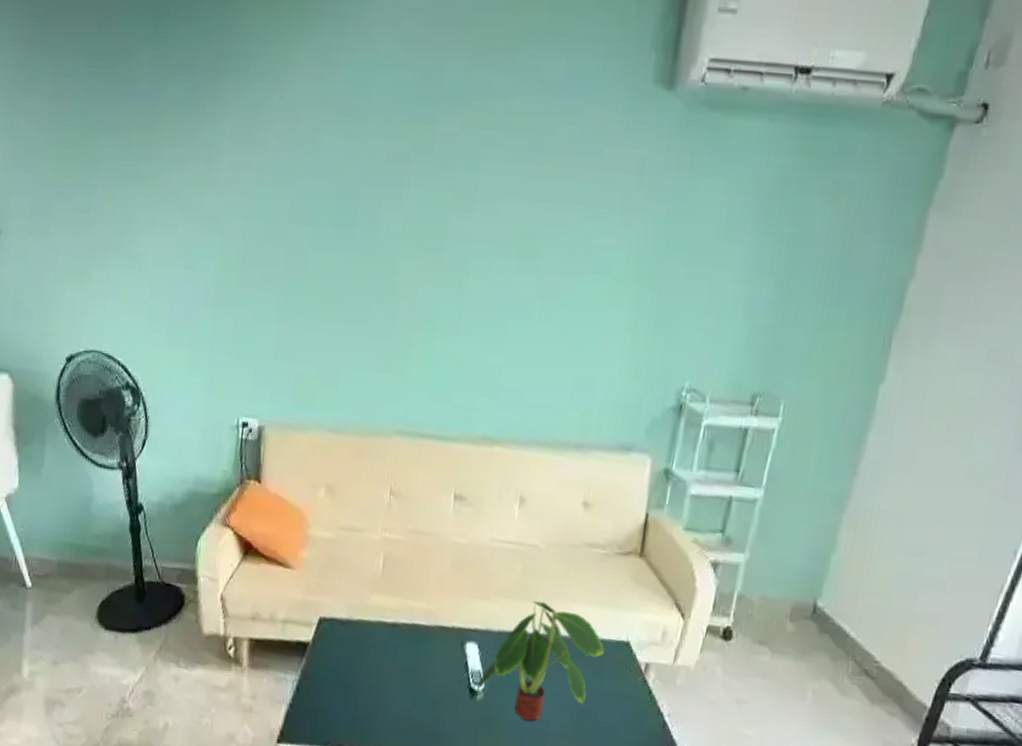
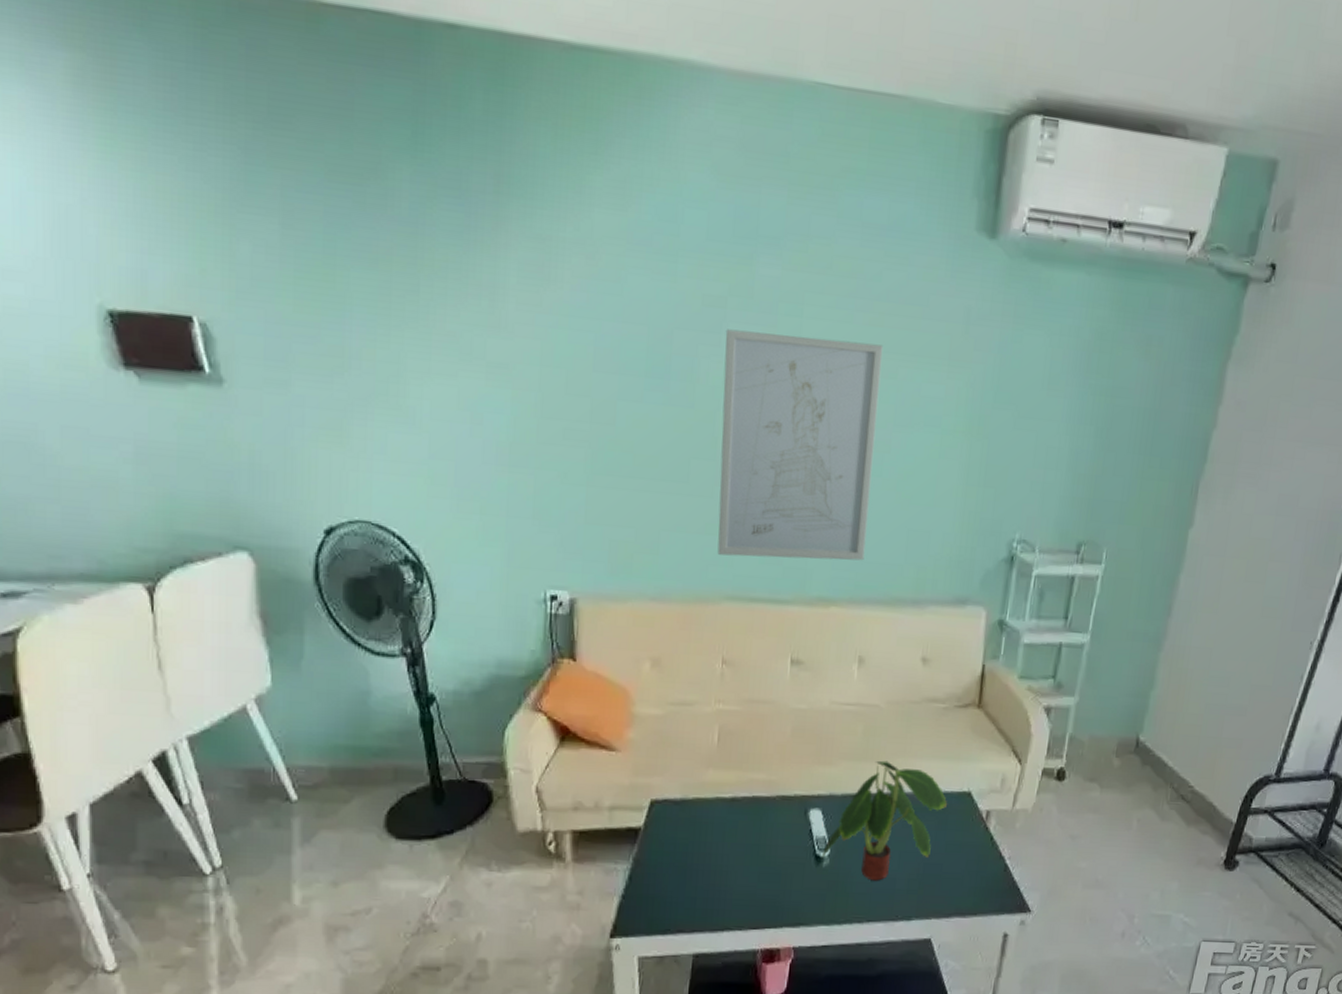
wall art: none [390,183,556,403] -> present [717,329,884,561]

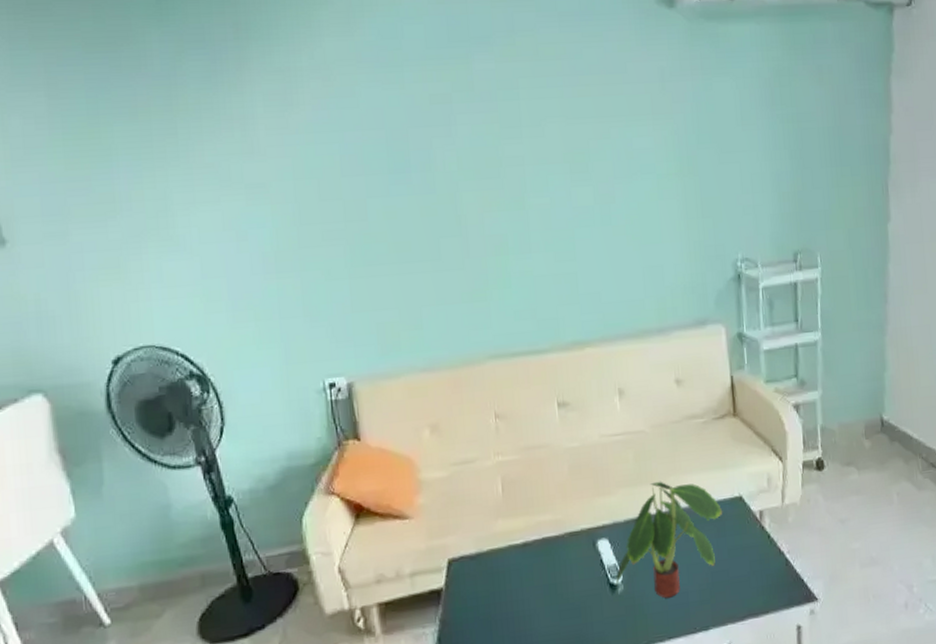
wall art: present [717,329,884,561] -> none [454,112,608,319]

